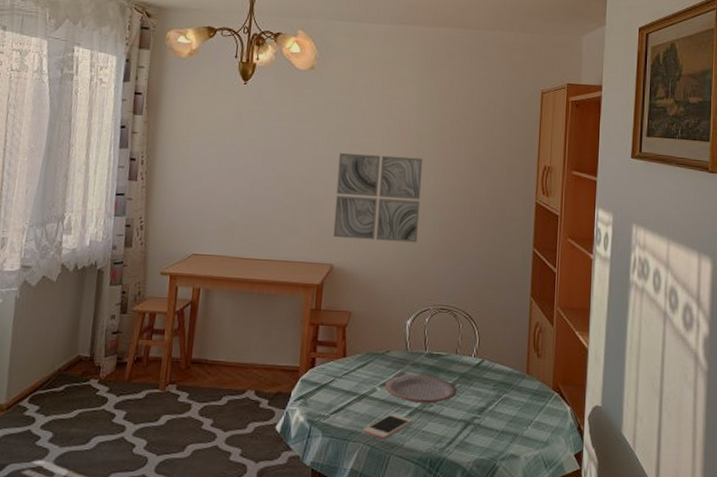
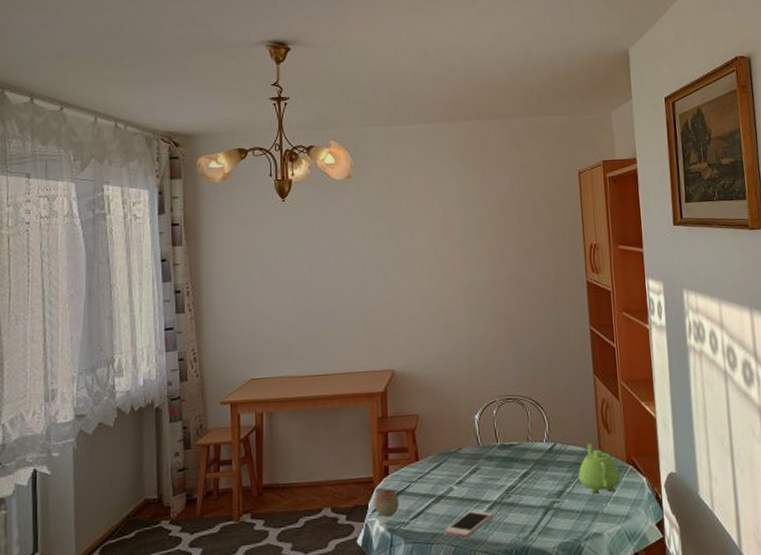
fruit: none [296,380,322,408] -> present [374,489,399,517]
wall art: present [333,152,423,243] -> none [387,252,476,343]
plate: present [385,375,458,403] -> none [461,467,534,496]
teapot: none [502,363,545,417] -> present [578,442,621,494]

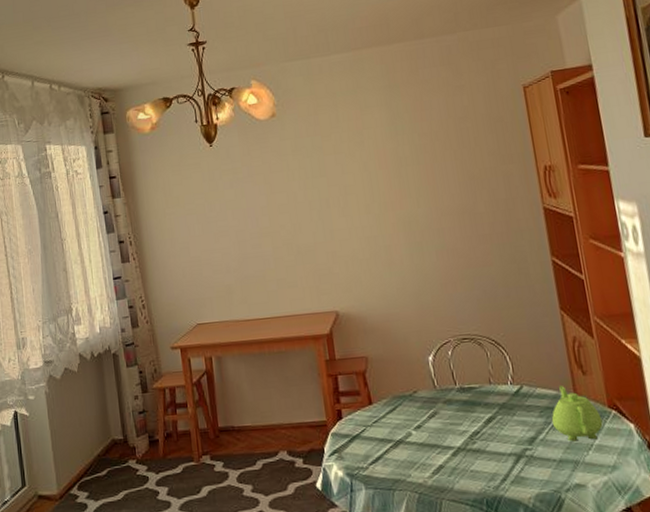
fruit: present [374,489,399,517] -> none [329,433,356,462]
cell phone: present [444,510,493,538] -> none [406,456,458,485]

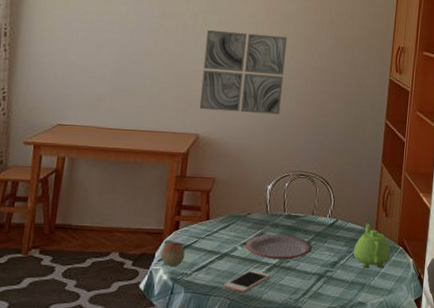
wall art: none [320,184,422,284] -> present [199,29,288,115]
fruit: none [329,433,356,462] -> present [160,242,185,267]
cell phone: none [406,456,458,485] -> present [223,270,271,293]
plate: none [420,411,500,442] -> present [246,235,313,260]

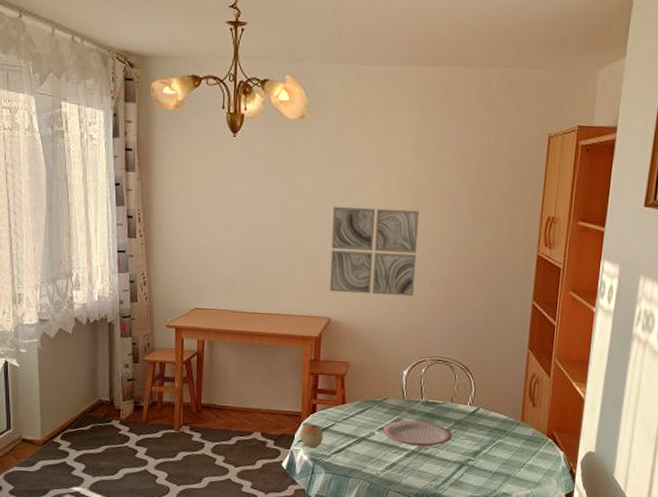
cell phone: present [223,270,271,293] -> none [362,455,410,477]
teapot: present [353,222,391,268] -> none [496,412,539,460]

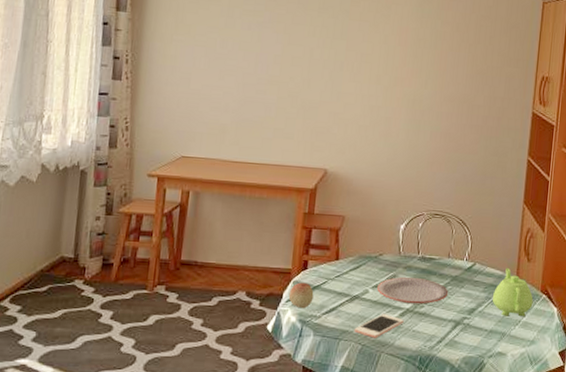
wall art: present [329,206,420,297] -> none [327,57,421,150]
cell phone: none [362,455,410,477] -> present [354,314,404,338]
teapot: none [496,412,539,460] -> present [492,267,534,317]

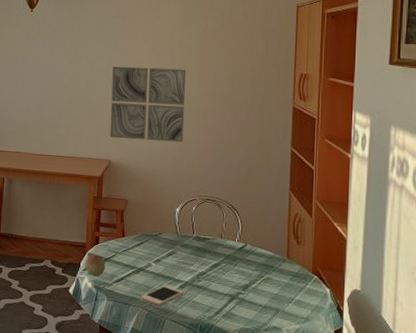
wall art: none [327,57,421,150] -> present [109,66,187,143]
plate: present [377,277,449,304] -> none [159,254,223,279]
teapot: present [492,267,534,317] -> none [264,249,305,296]

